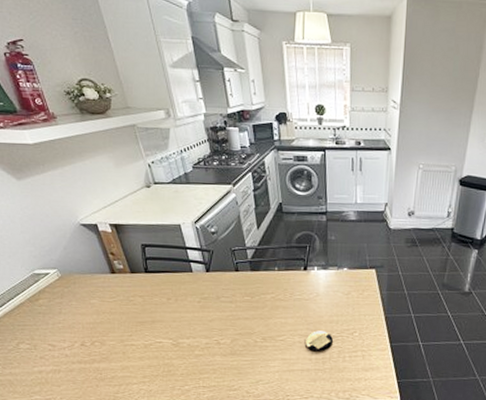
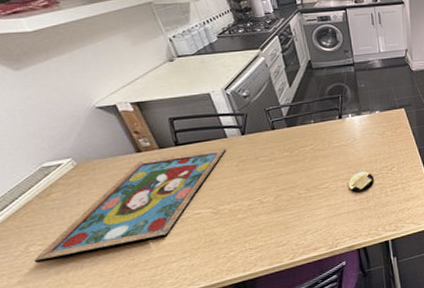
framed painting: none [22,281,191,361] -> present [33,148,227,263]

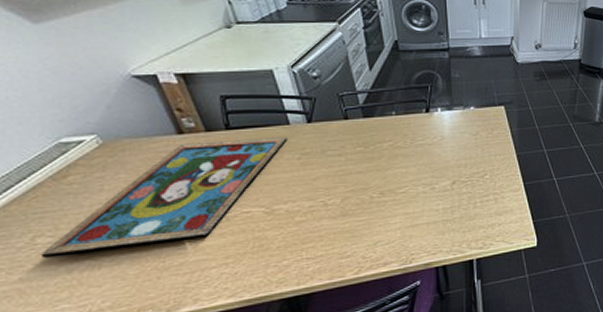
coaster: present [347,171,374,193] -> none [430,177,461,201]

